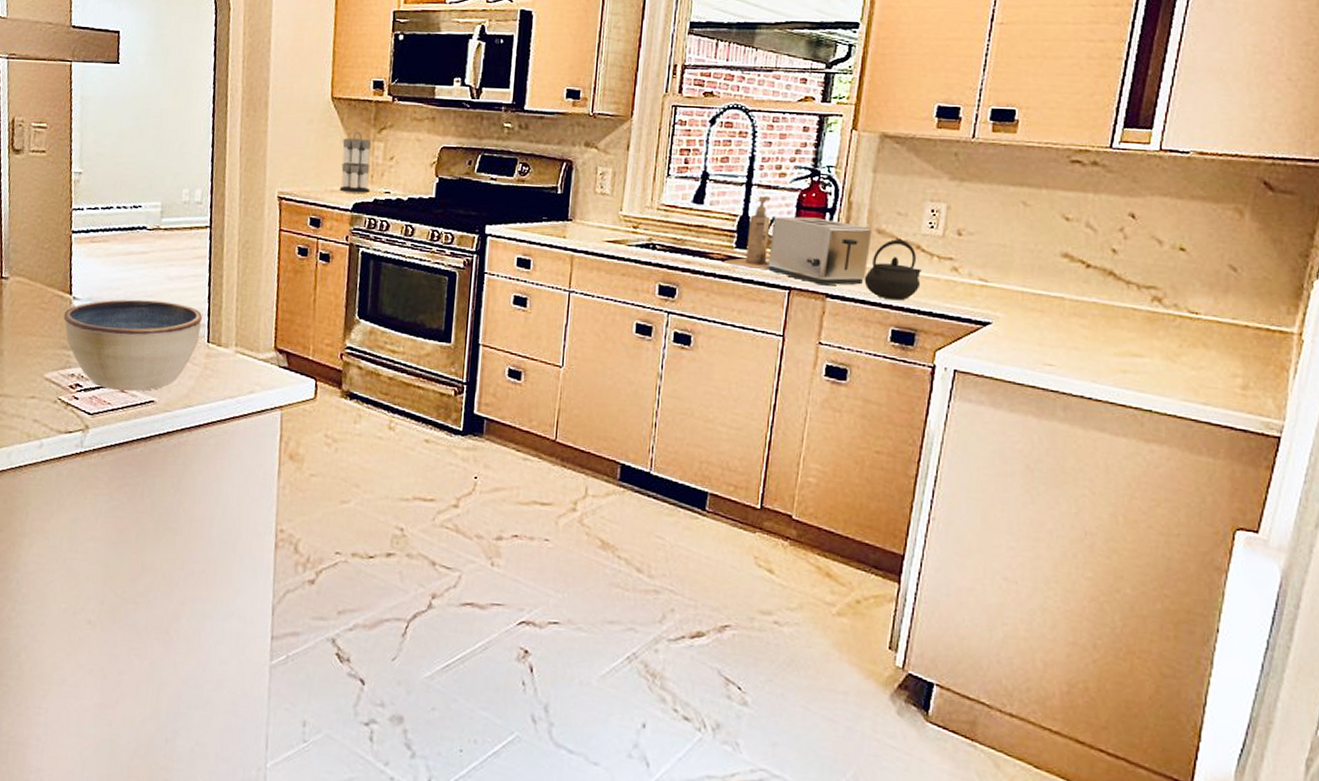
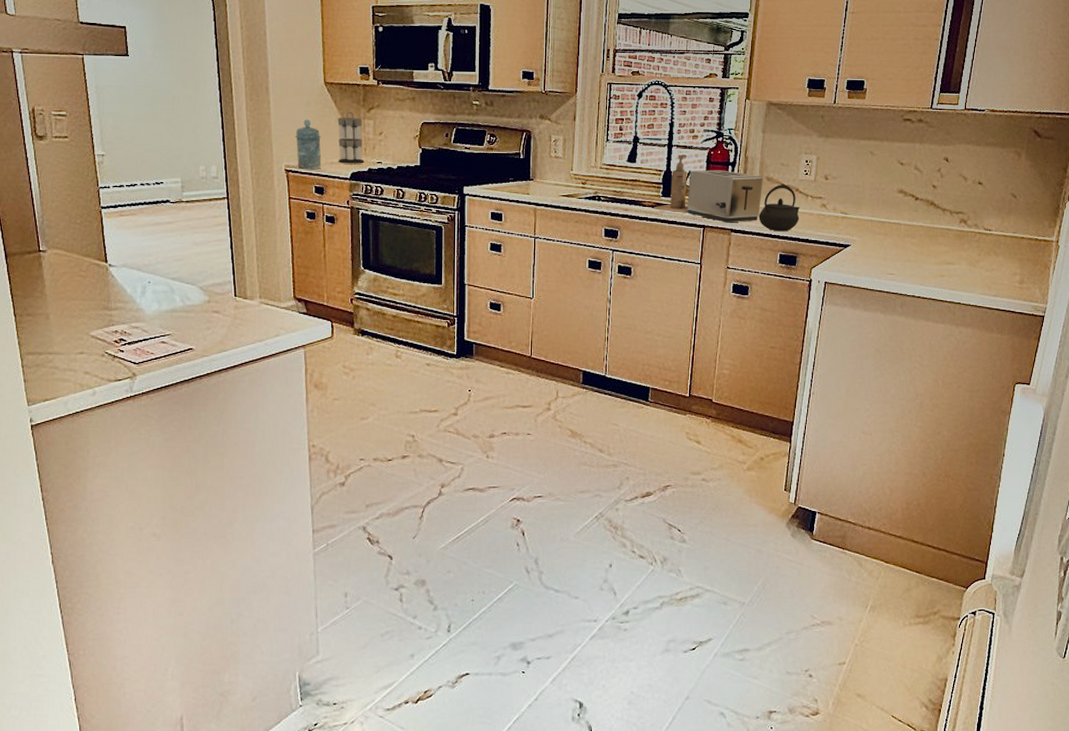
bowl: present [63,299,202,391] -> none [102,263,228,342]
canister: none [292,139,322,198] -> present [295,119,322,170]

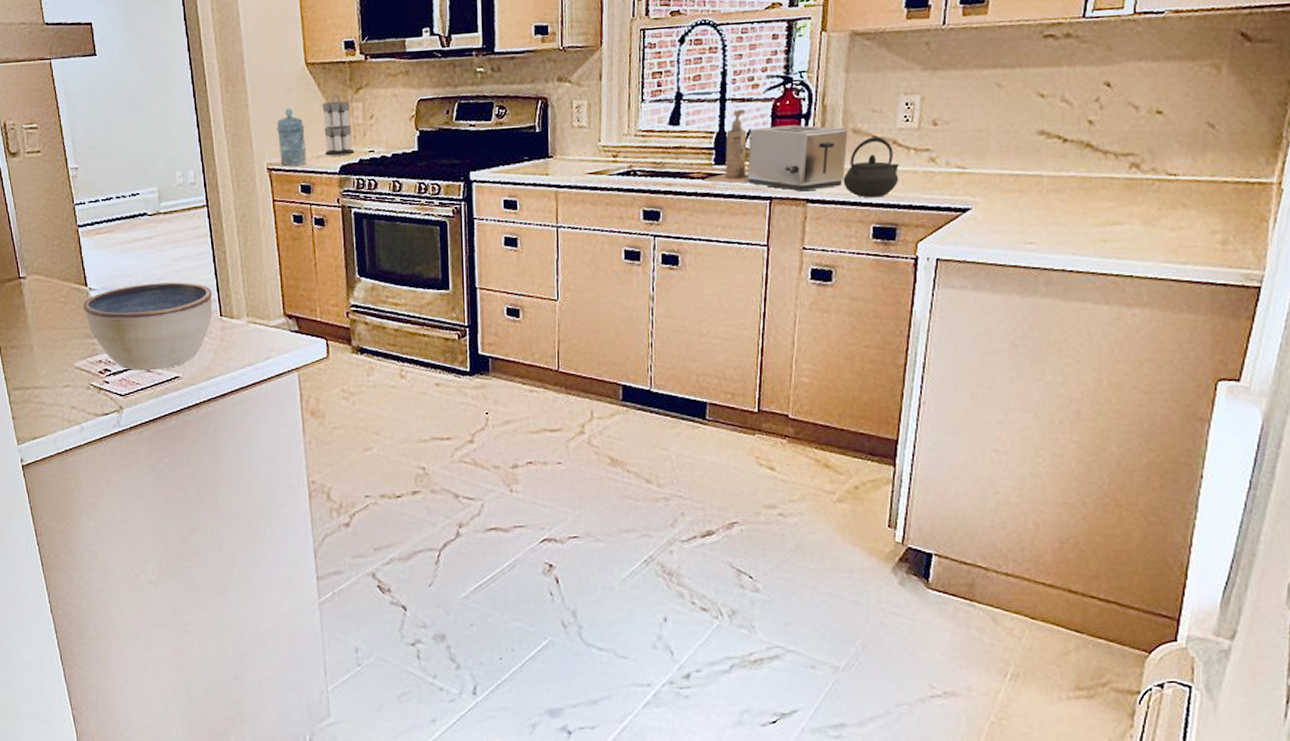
bowl: none [102,263,228,342] -> present [83,282,212,371]

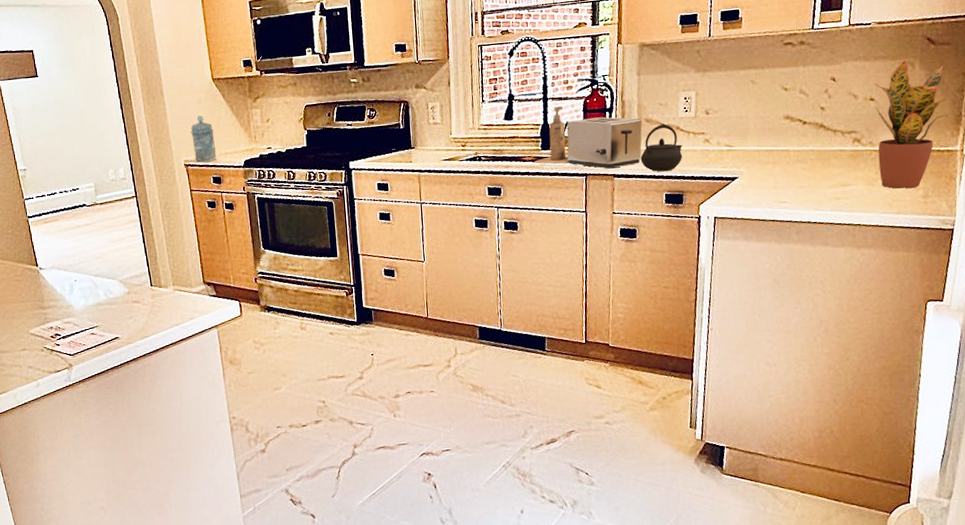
bowl: present [83,282,212,371] -> none [34,259,144,334]
spice rack: present [322,94,355,156] -> none [227,103,256,153]
potted plant: none [1163,61,1271,231] -> present [875,60,954,189]

